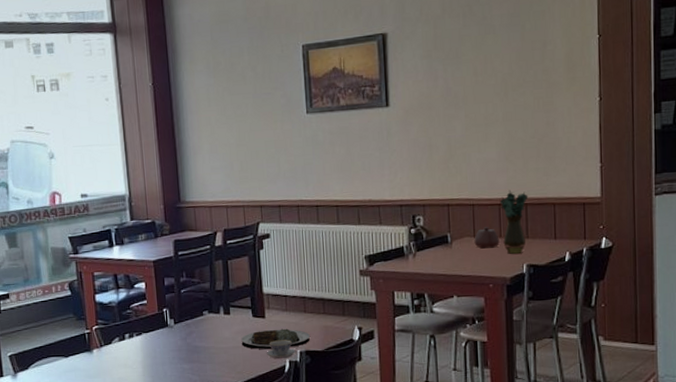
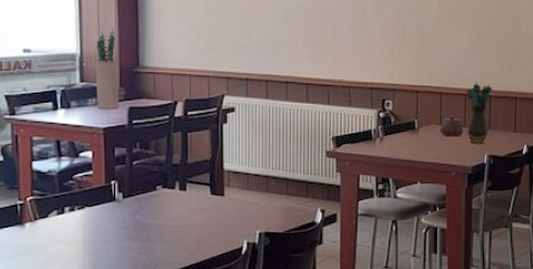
vase: none [142,169,166,245] -> present [95,28,119,110]
plate: present [241,328,311,350] -> none [197,208,272,230]
teacup: present [266,340,297,359] -> none [223,220,256,240]

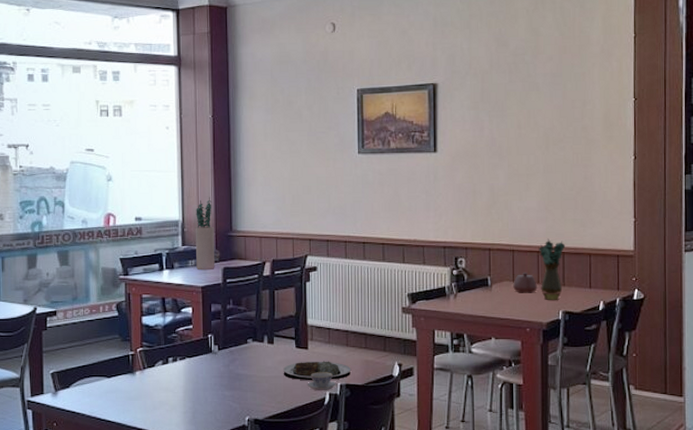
plate: none [197,208,272,230] -> present [283,361,352,381]
teacup: none [223,220,256,240] -> present [307,372,337,391]

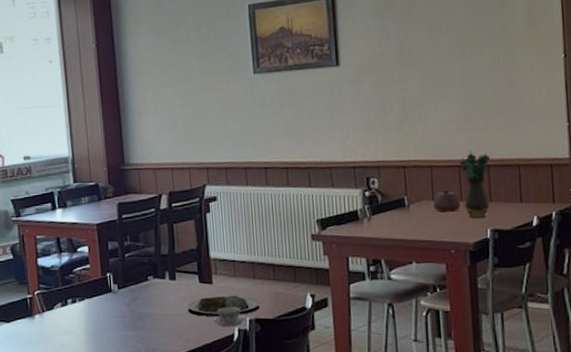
vase: present [195,197,215,271] -> none [85,130,109,208]

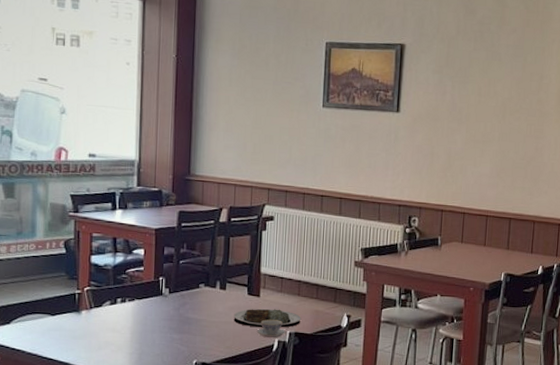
sugar bowl: present [433,190,461,212] -> none [461,235,484,255]
vase: present [459,151,491,218] -> none [486,204,513,263]

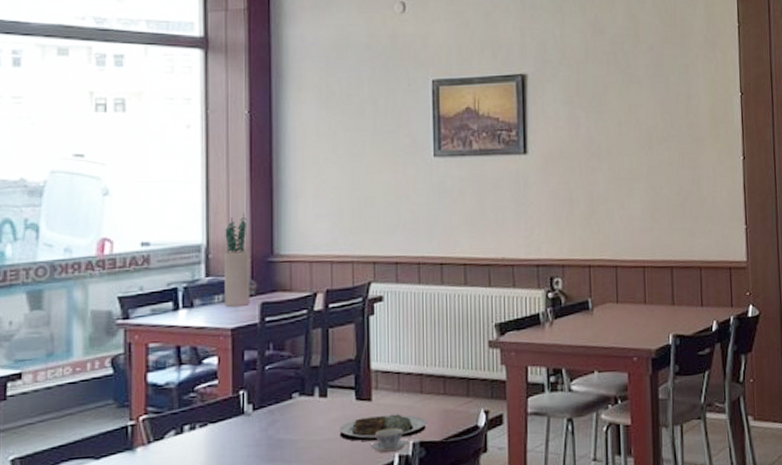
vase: none [151,139,172,213] -> present [223,213,250,308]

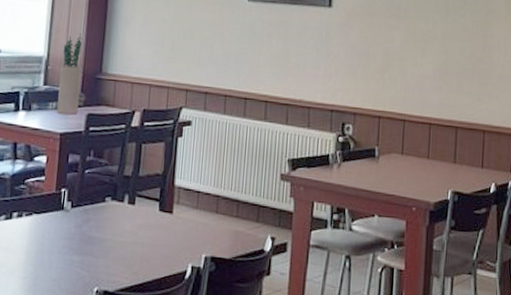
plate: present [339,413,427,442] -> none [142,227,219,251]
teacup: present [370,428,409,454] -> none [167,240,202,263]

